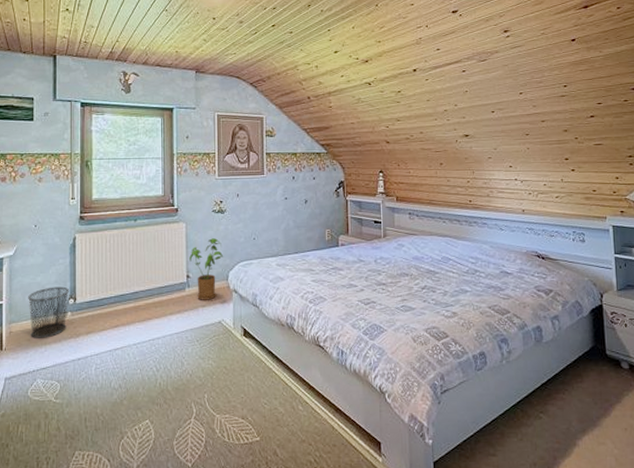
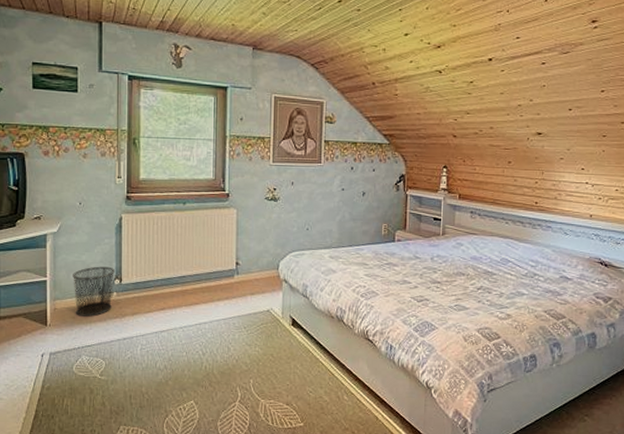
house plant: present [189,238,224,300] -> none [239,226,275,288]

